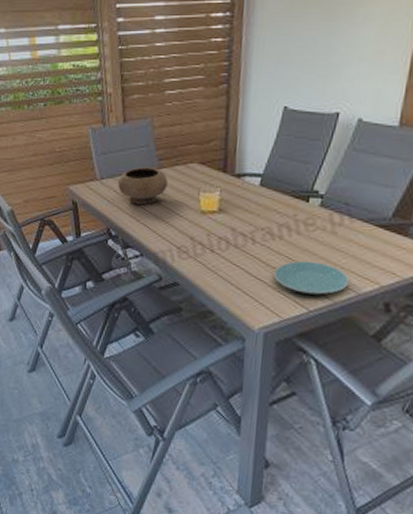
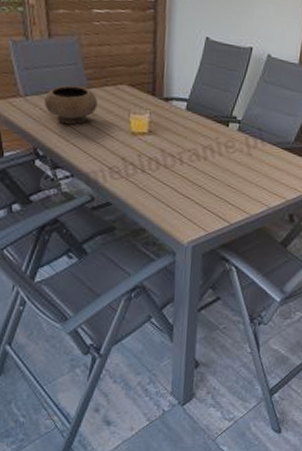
plate: present [273,260,350,295] -> none [199,179,262,210]

